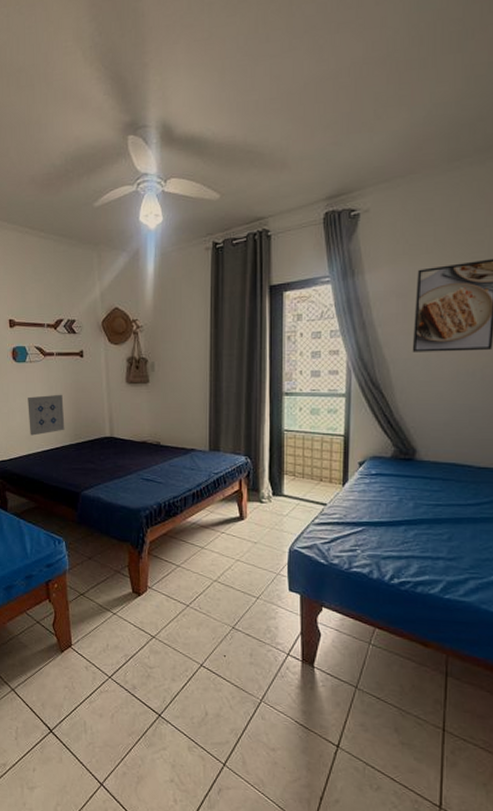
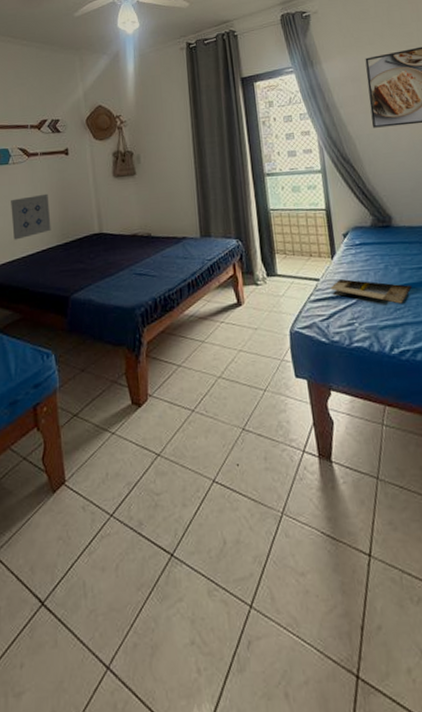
serving tray: none [336,506,425,538] -> present [330,278,412,304]

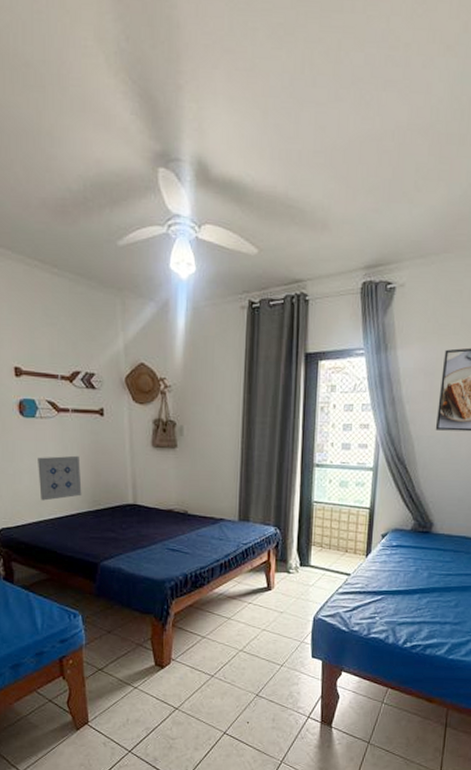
serving tray: present [330,278,412,304] -> none [359,576,436,605]

